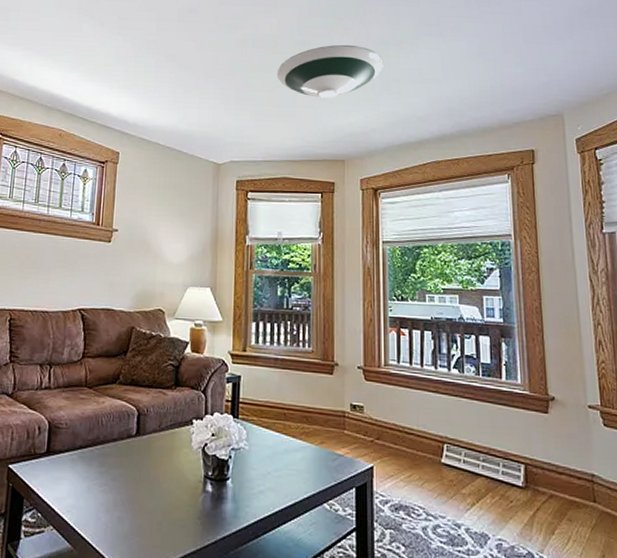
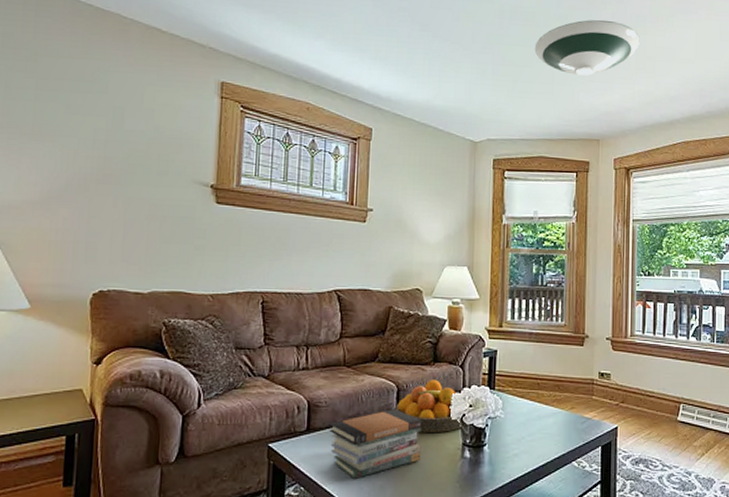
book stack: none [68,433,163,508] -> present [329,408,422,479]
fruit bowl: none [135,404,204,462] -> present [395,379,462,432]

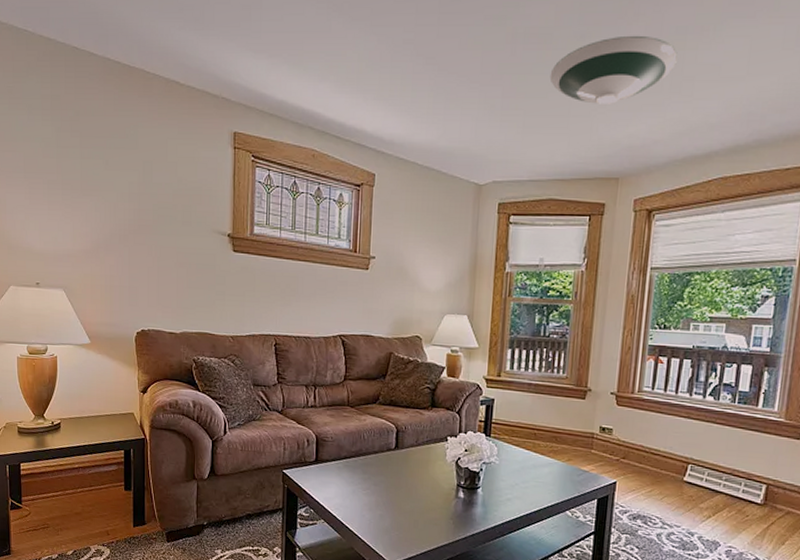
book stack: present [329,408,422,479] -> none [335,447,419,507]
fruit bowl: present [395,379,462,432] -> none [394,423,457,473]

